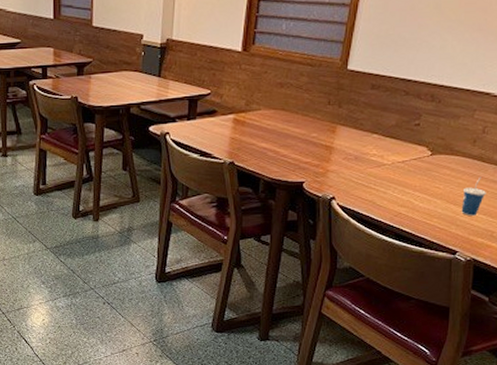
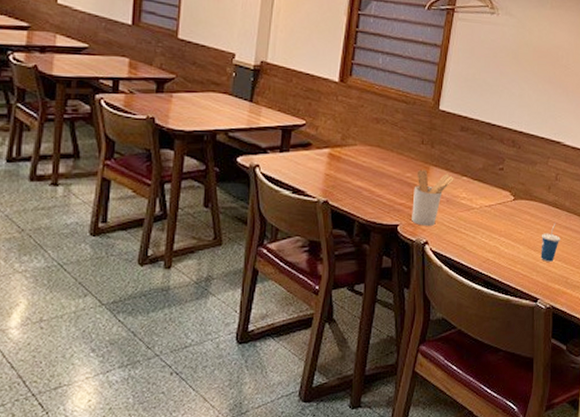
utensil holder: none [318,129,363,182] -> present [412,169,454,226]

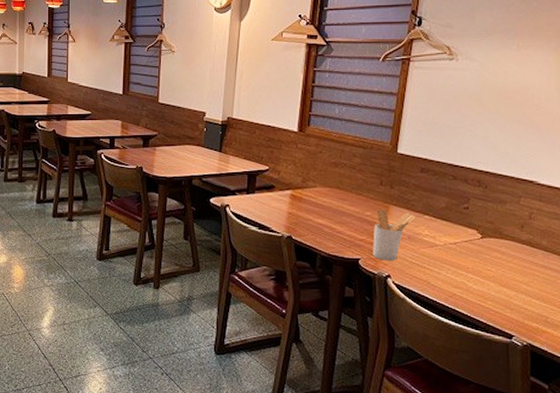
cup: present [540,223,560,262] -> none [514,261,537,300]

